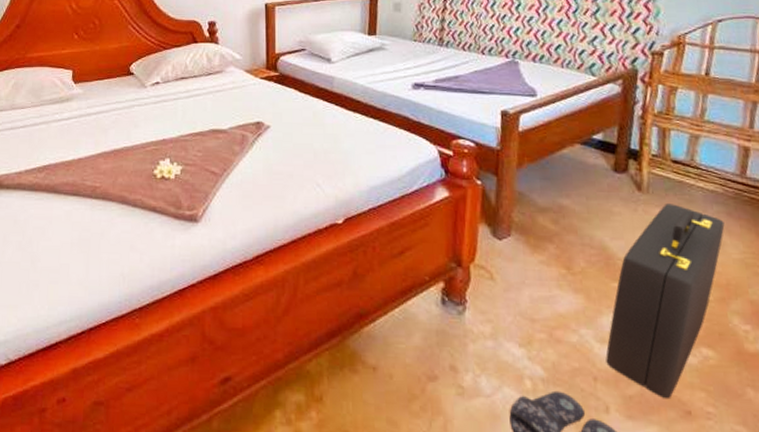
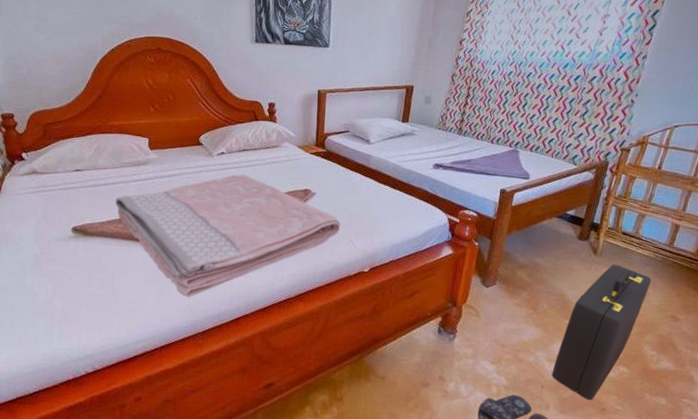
towel: none [35,107,303,263] -> present [116,174,341,297]

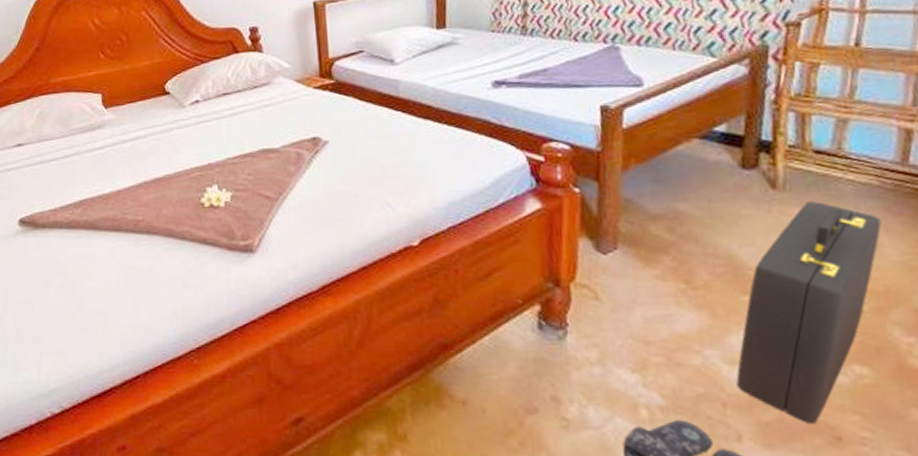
towel: present [116,174,341,297] -> none [69,126,370,301]

